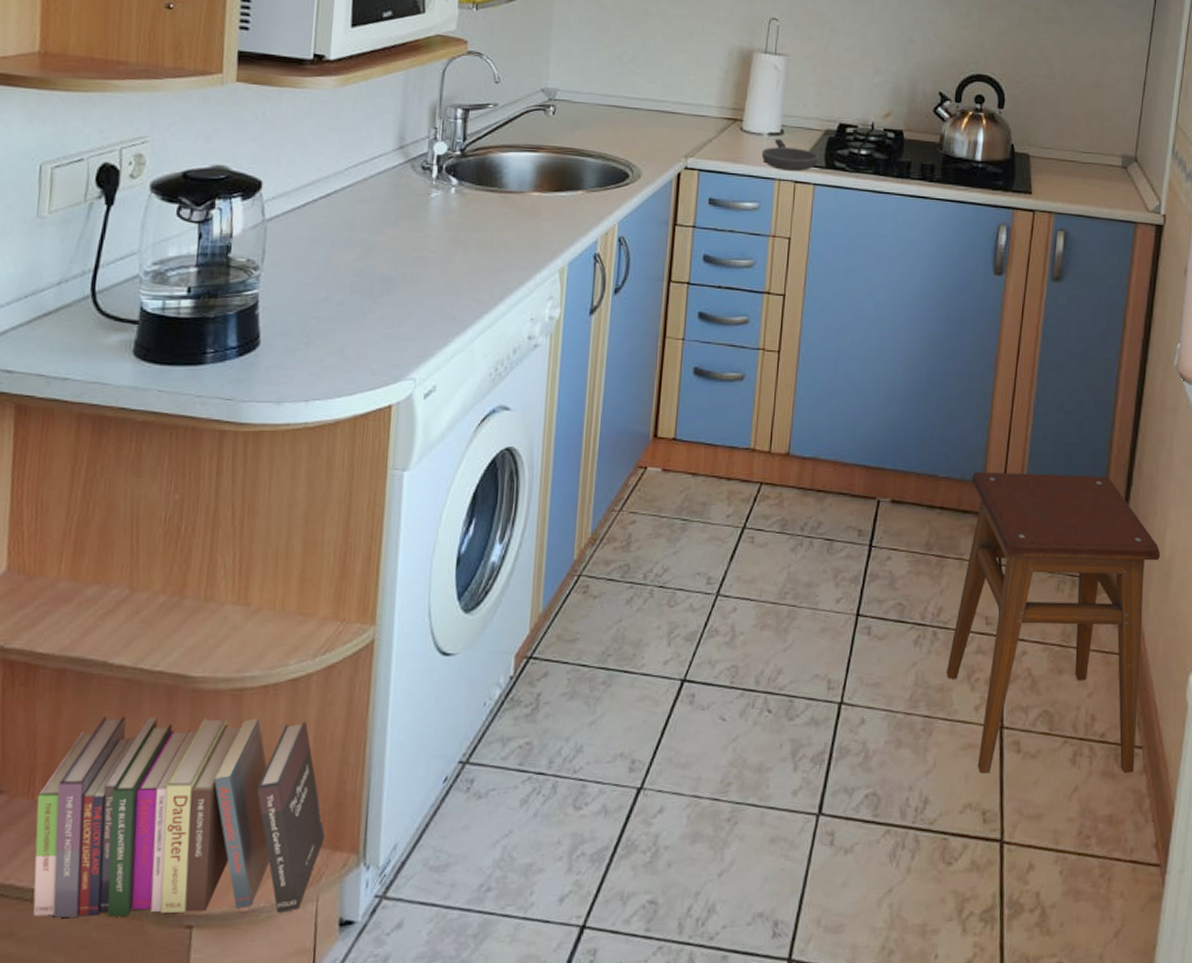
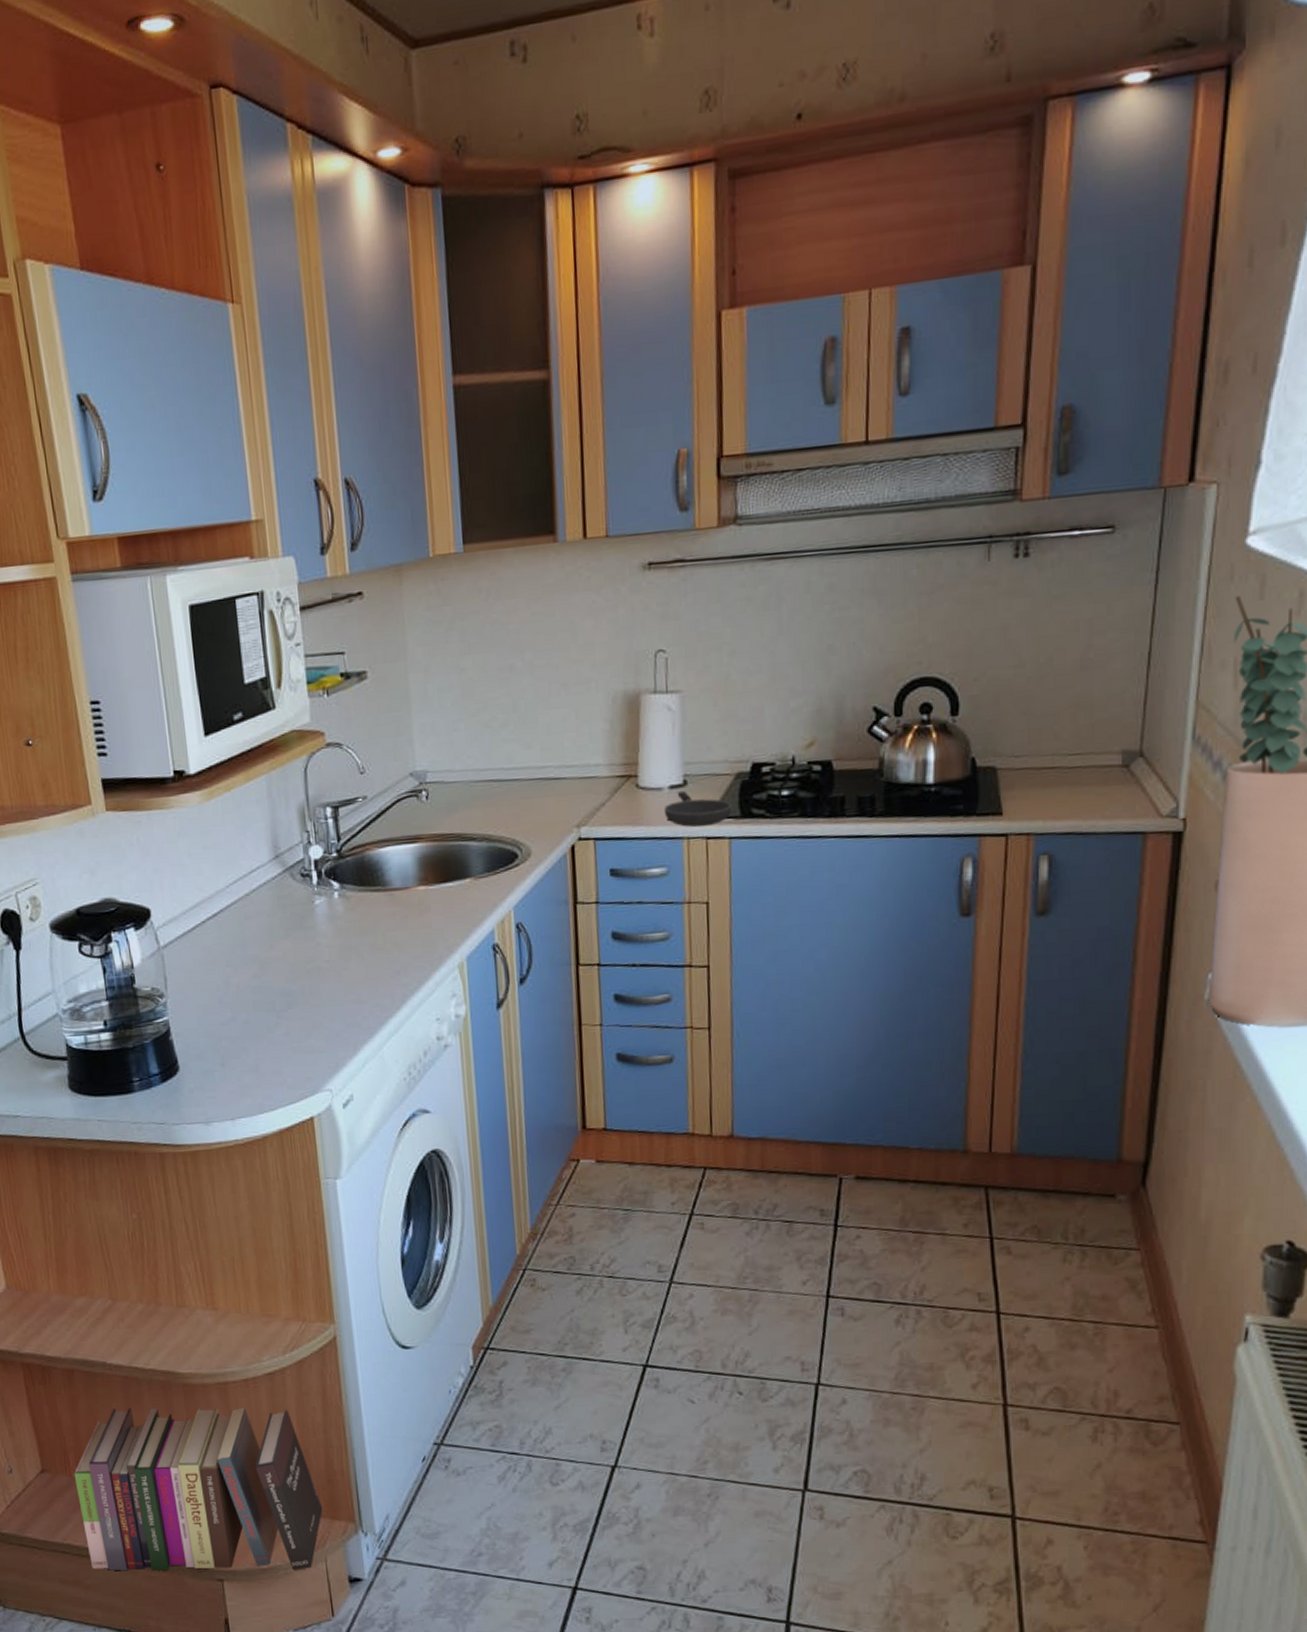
stool: present [947,472,1161,774] -> none [936,1134,1195,1451]

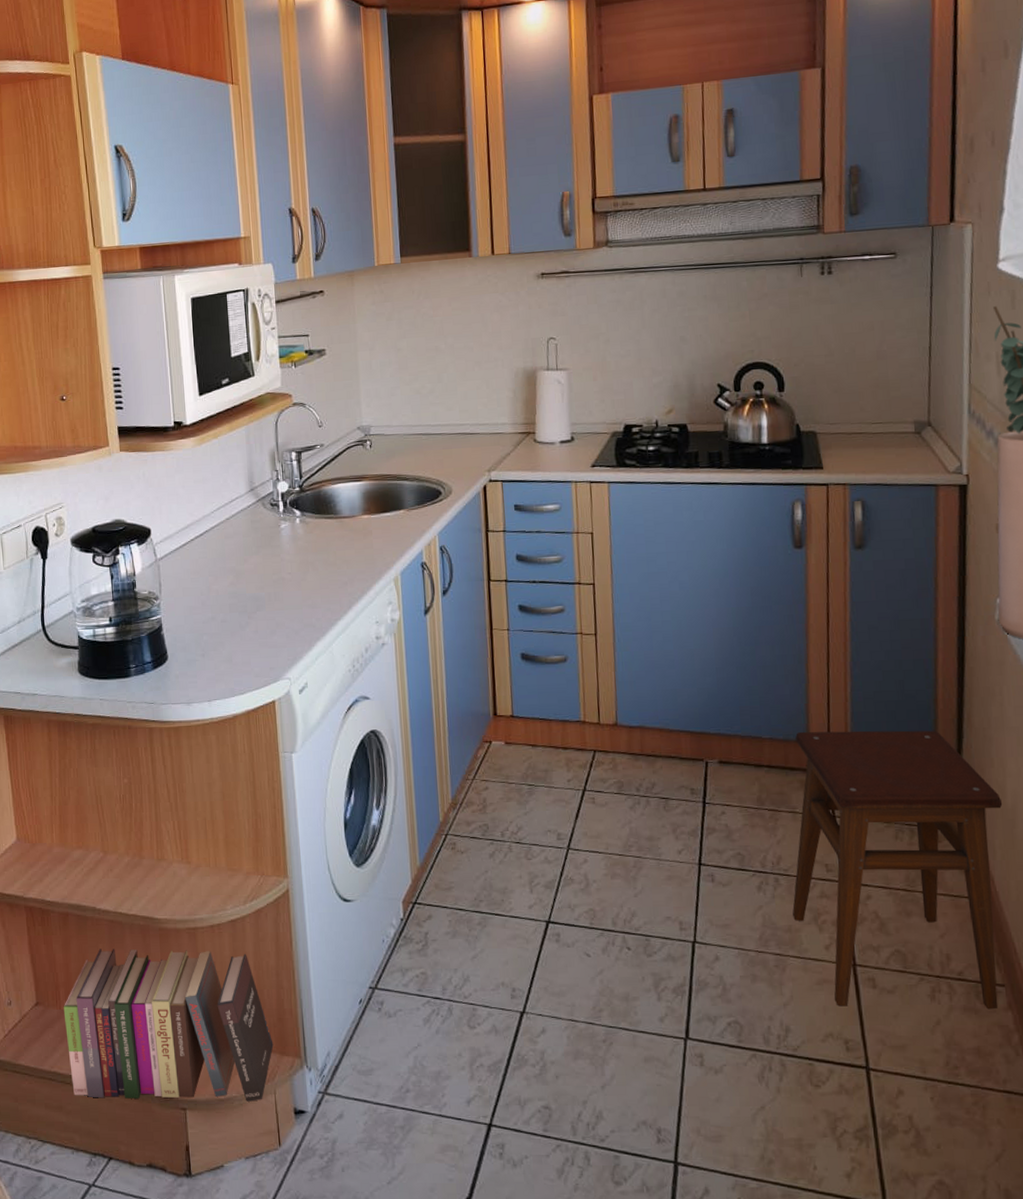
frying pan: present [663,791,732,828] -> none [556,446,610,474]
stool: none [936,1134,1195,1451] -> present [792,730,1003,1010]

